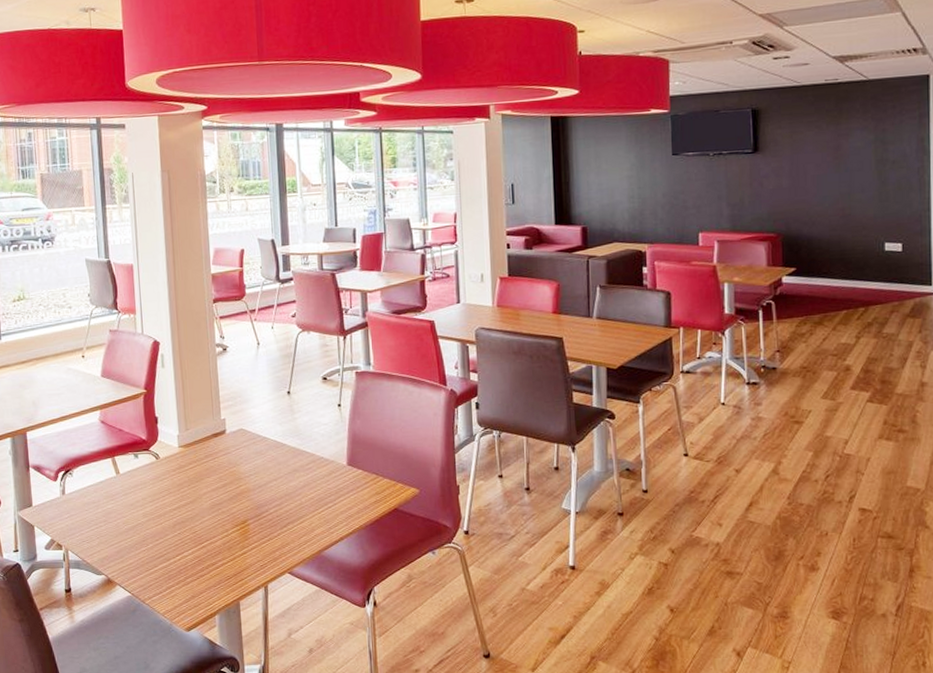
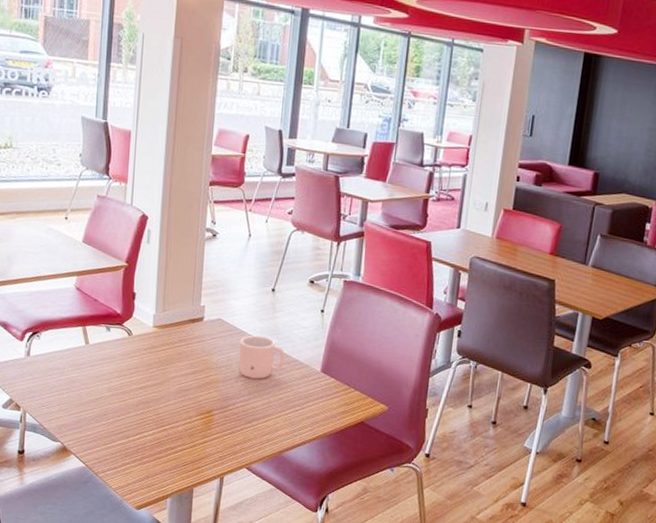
mug: none [263,439,310,483] -> present [239,335,285,379]

